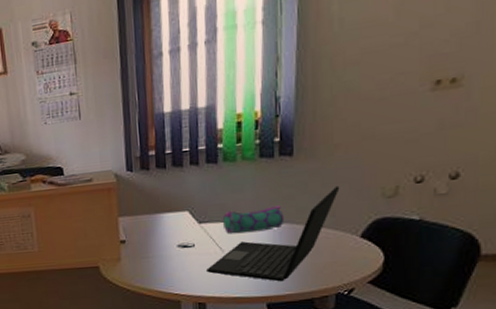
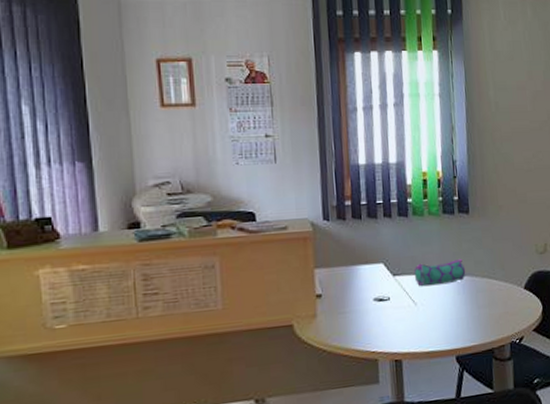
laptop: present [207,185,340,282] -> none [401,242,506,333]

